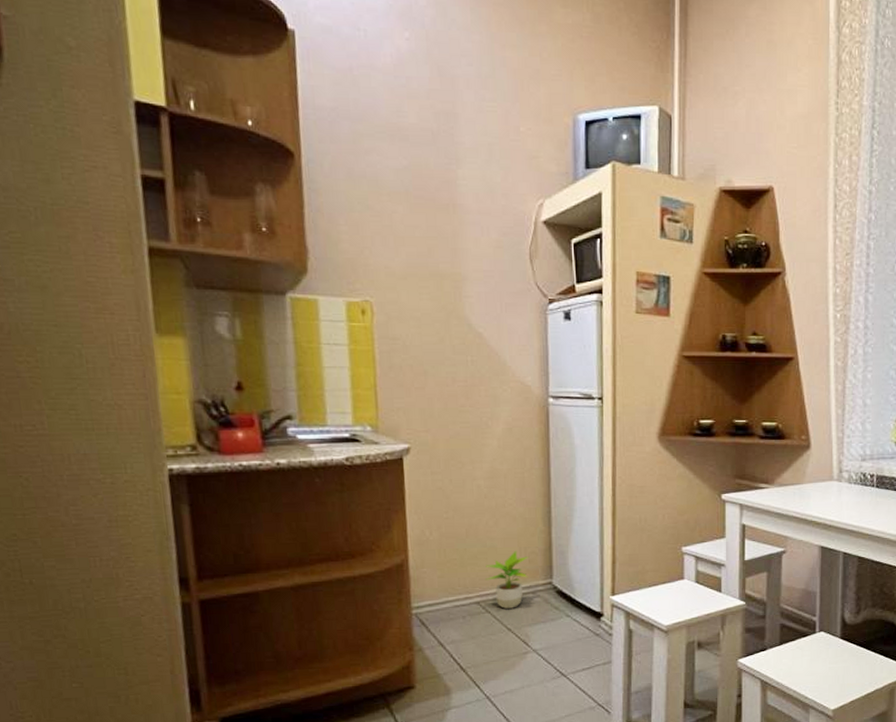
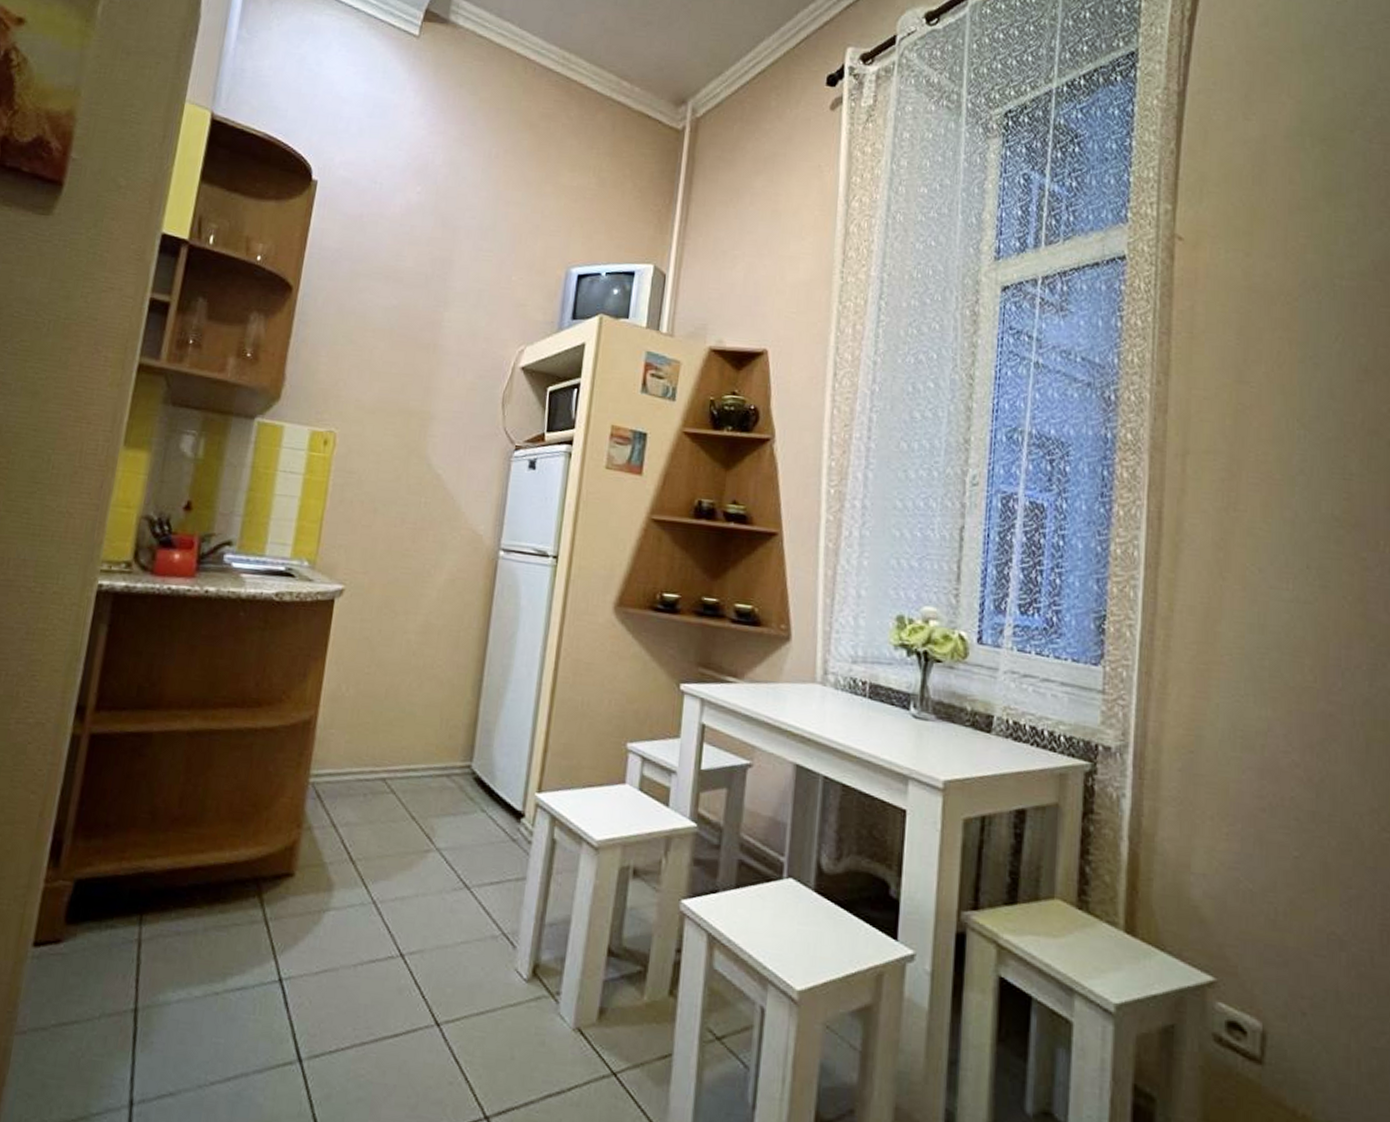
potted plant: present [485,551,530,609] -> none [396,721,451,792]

